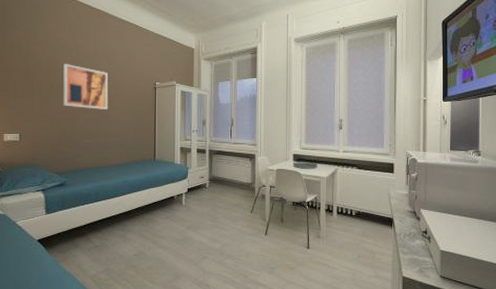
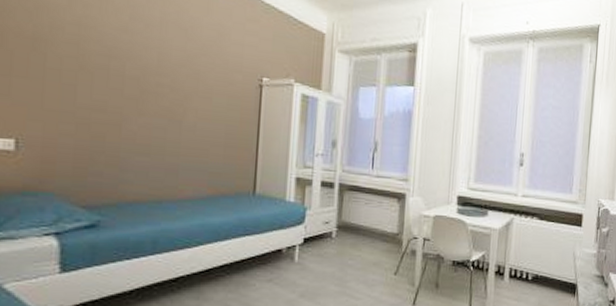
wall art: present [63,64,108,109] -> none [100,32,183,112]

